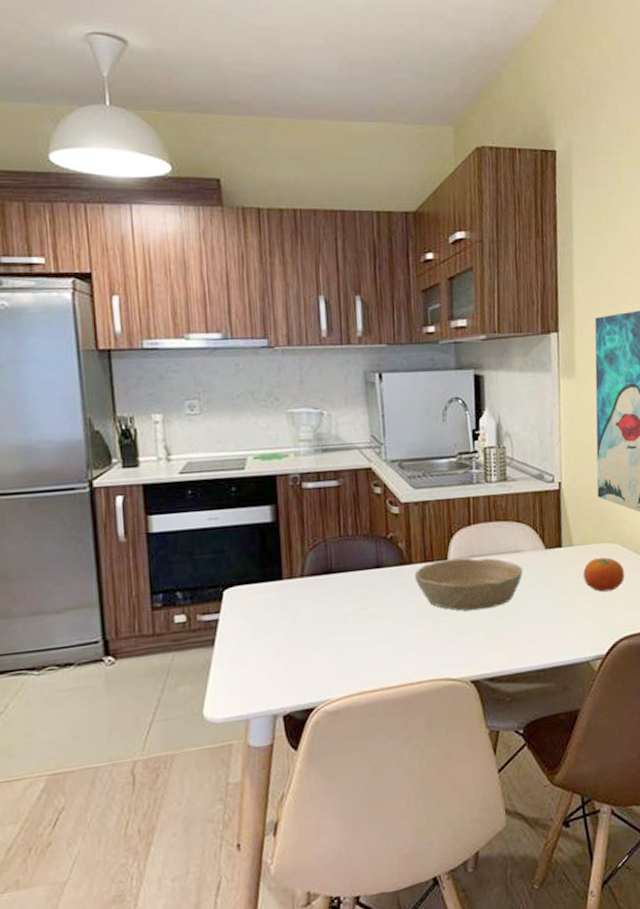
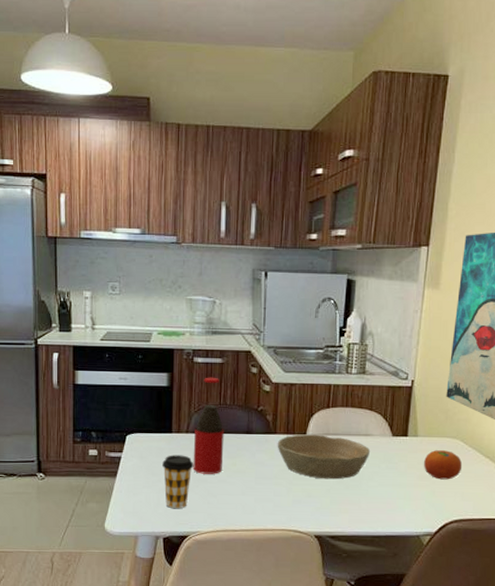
coffee cup: none [274,605,315,676] -> present [162,455,194,509]
bottle: none [311,504,351,626] -> present [193,377,224,474]

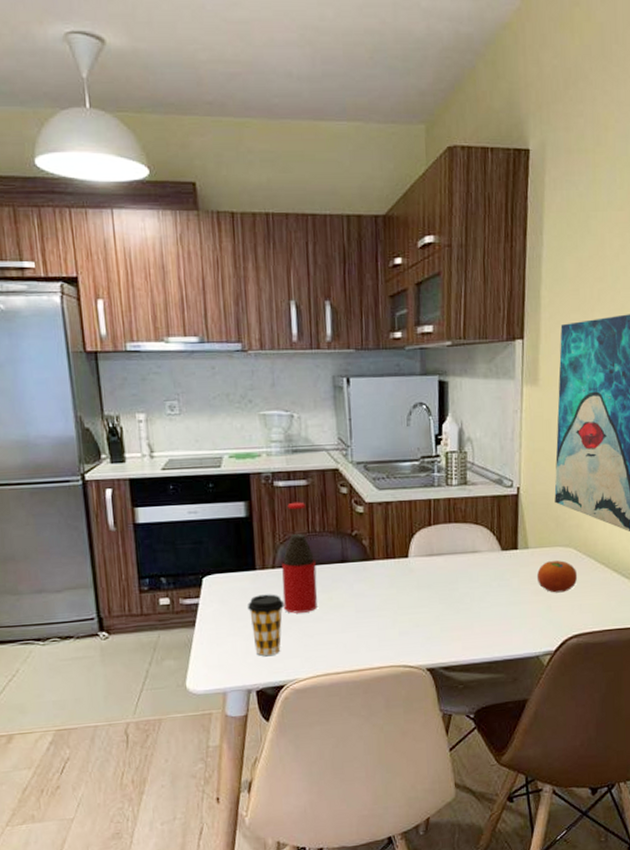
bowl: present [277,434,371,480] -> none [376,556,480,606]

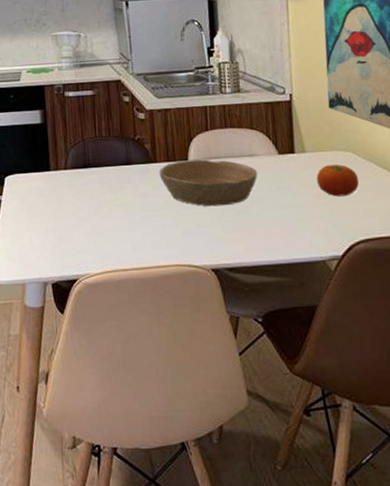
coffee cup: present [248,594,285,657] -> none [43,193,76,251]
bottle: present [282,502,318,614] -> none [73,110,105,211]
bowl: none [376,556,480,606] -> present [159,159,258,207]

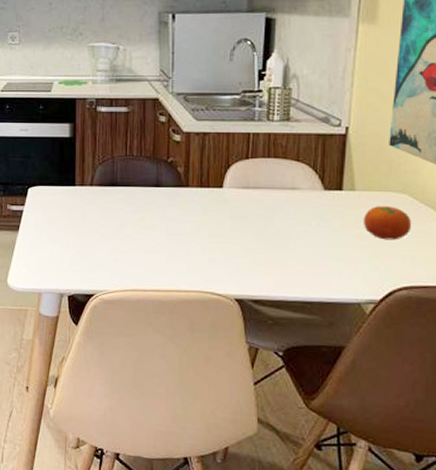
bowl: present [159,159,258,207] -> none [190,187,298,238]

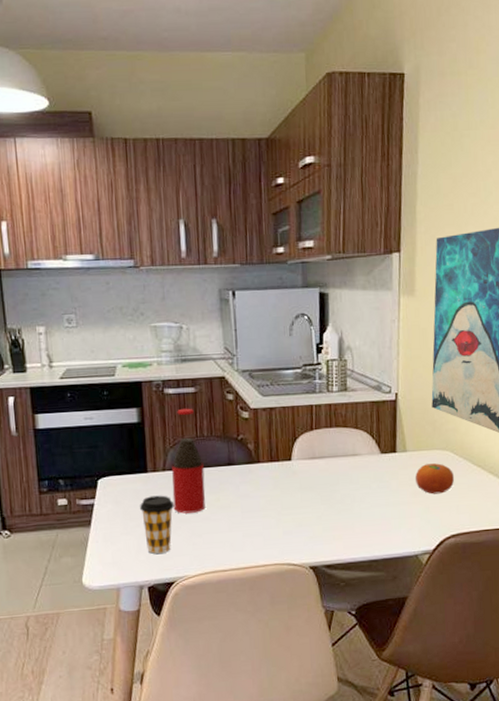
coffee cup: none [66,209,99,266] -> present [140,495,175,555]
bottle: none [98,127,131,230] -> present [172,408,205,514]

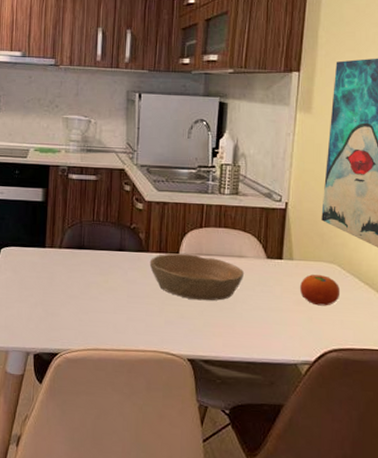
coffee cup: present [140,495,175,555] -> none [35,269,66,325]
bottle: present [172,408,205,514] -> none [65,193,97,291]
bowl: none [261,459,360,506] -> present [149,253,245,301]

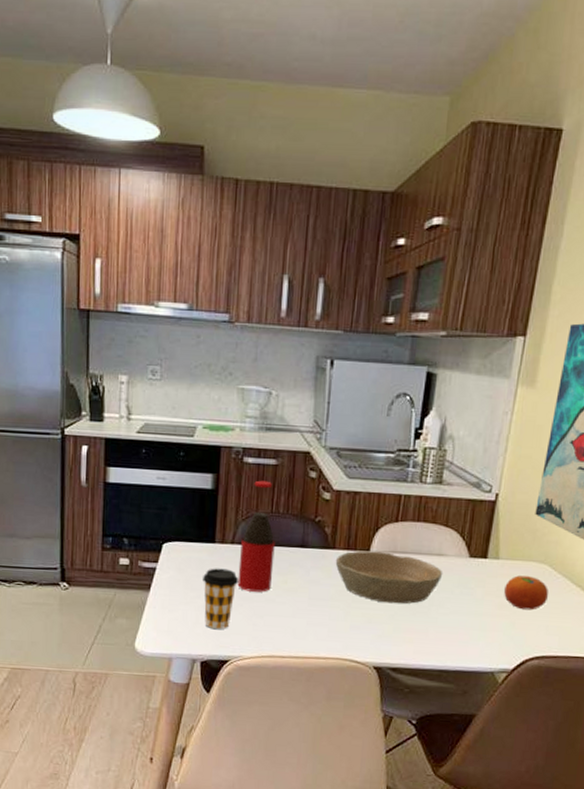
coffee cup: none [35,269,66,325] -> present [203,568,239,630]
bottle: none [65,193,97,291] -> present [237,480,275,592]

